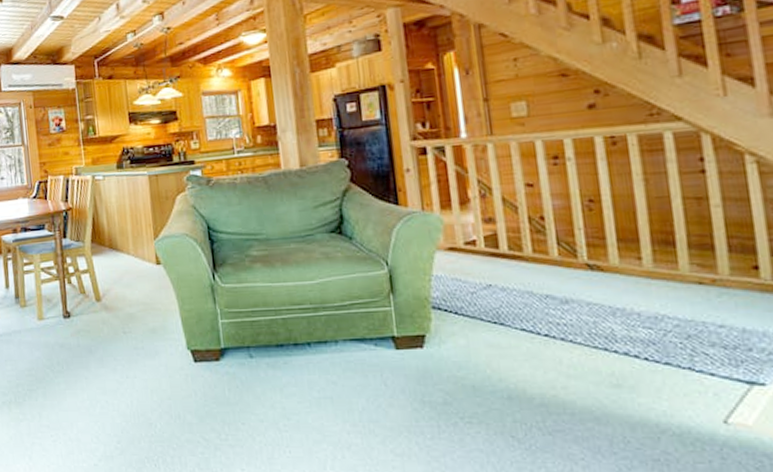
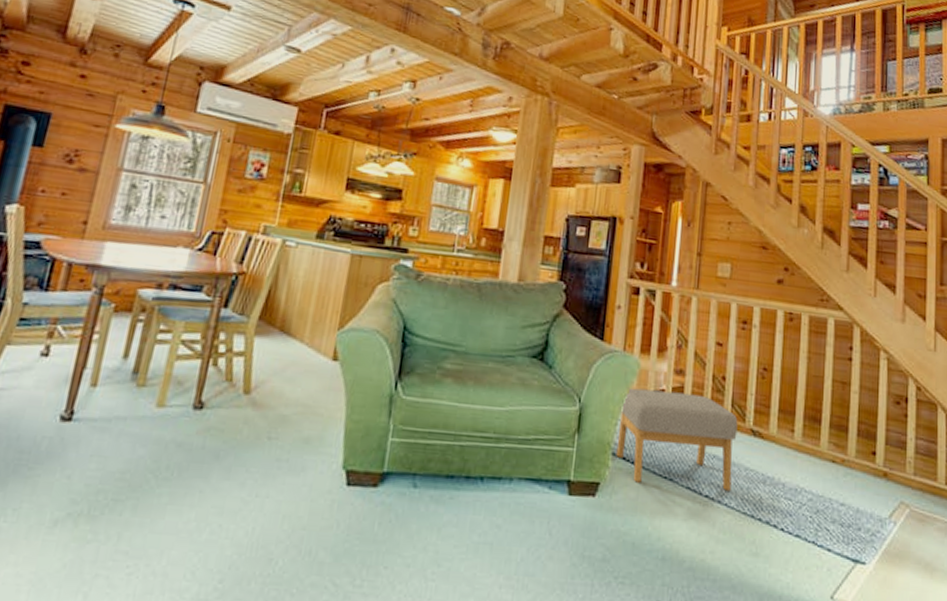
footstool: none [429,239,574,331] -> present [616,387,738,491]

